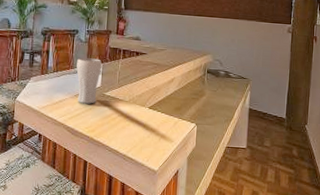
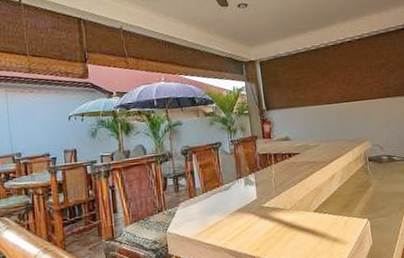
drinking glass: present [76,58,102,104] -> none [226,169,256,222]

